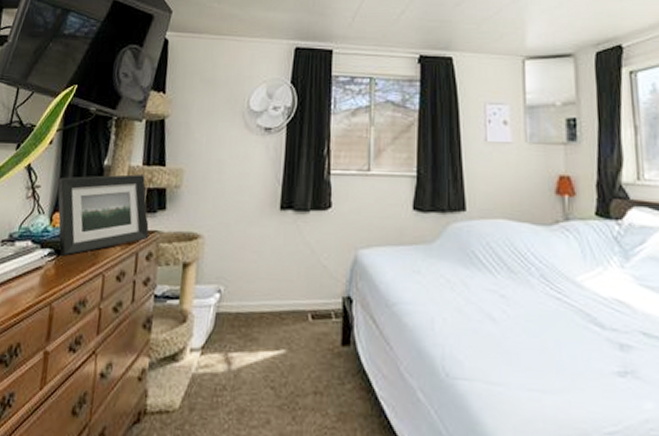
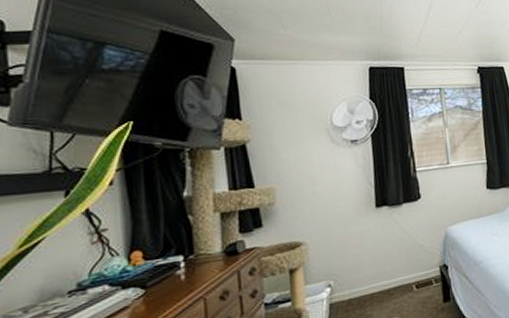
picture frame: present [57,174,149,256] -> none [128,199,249,292]

